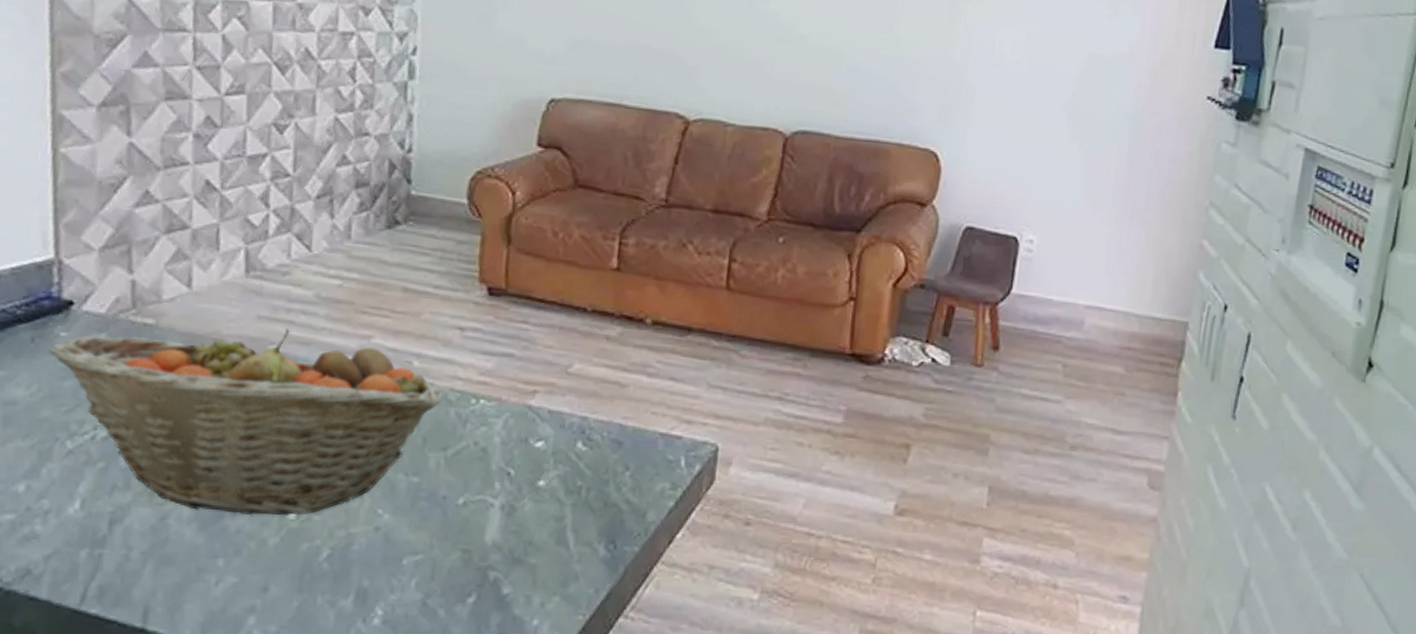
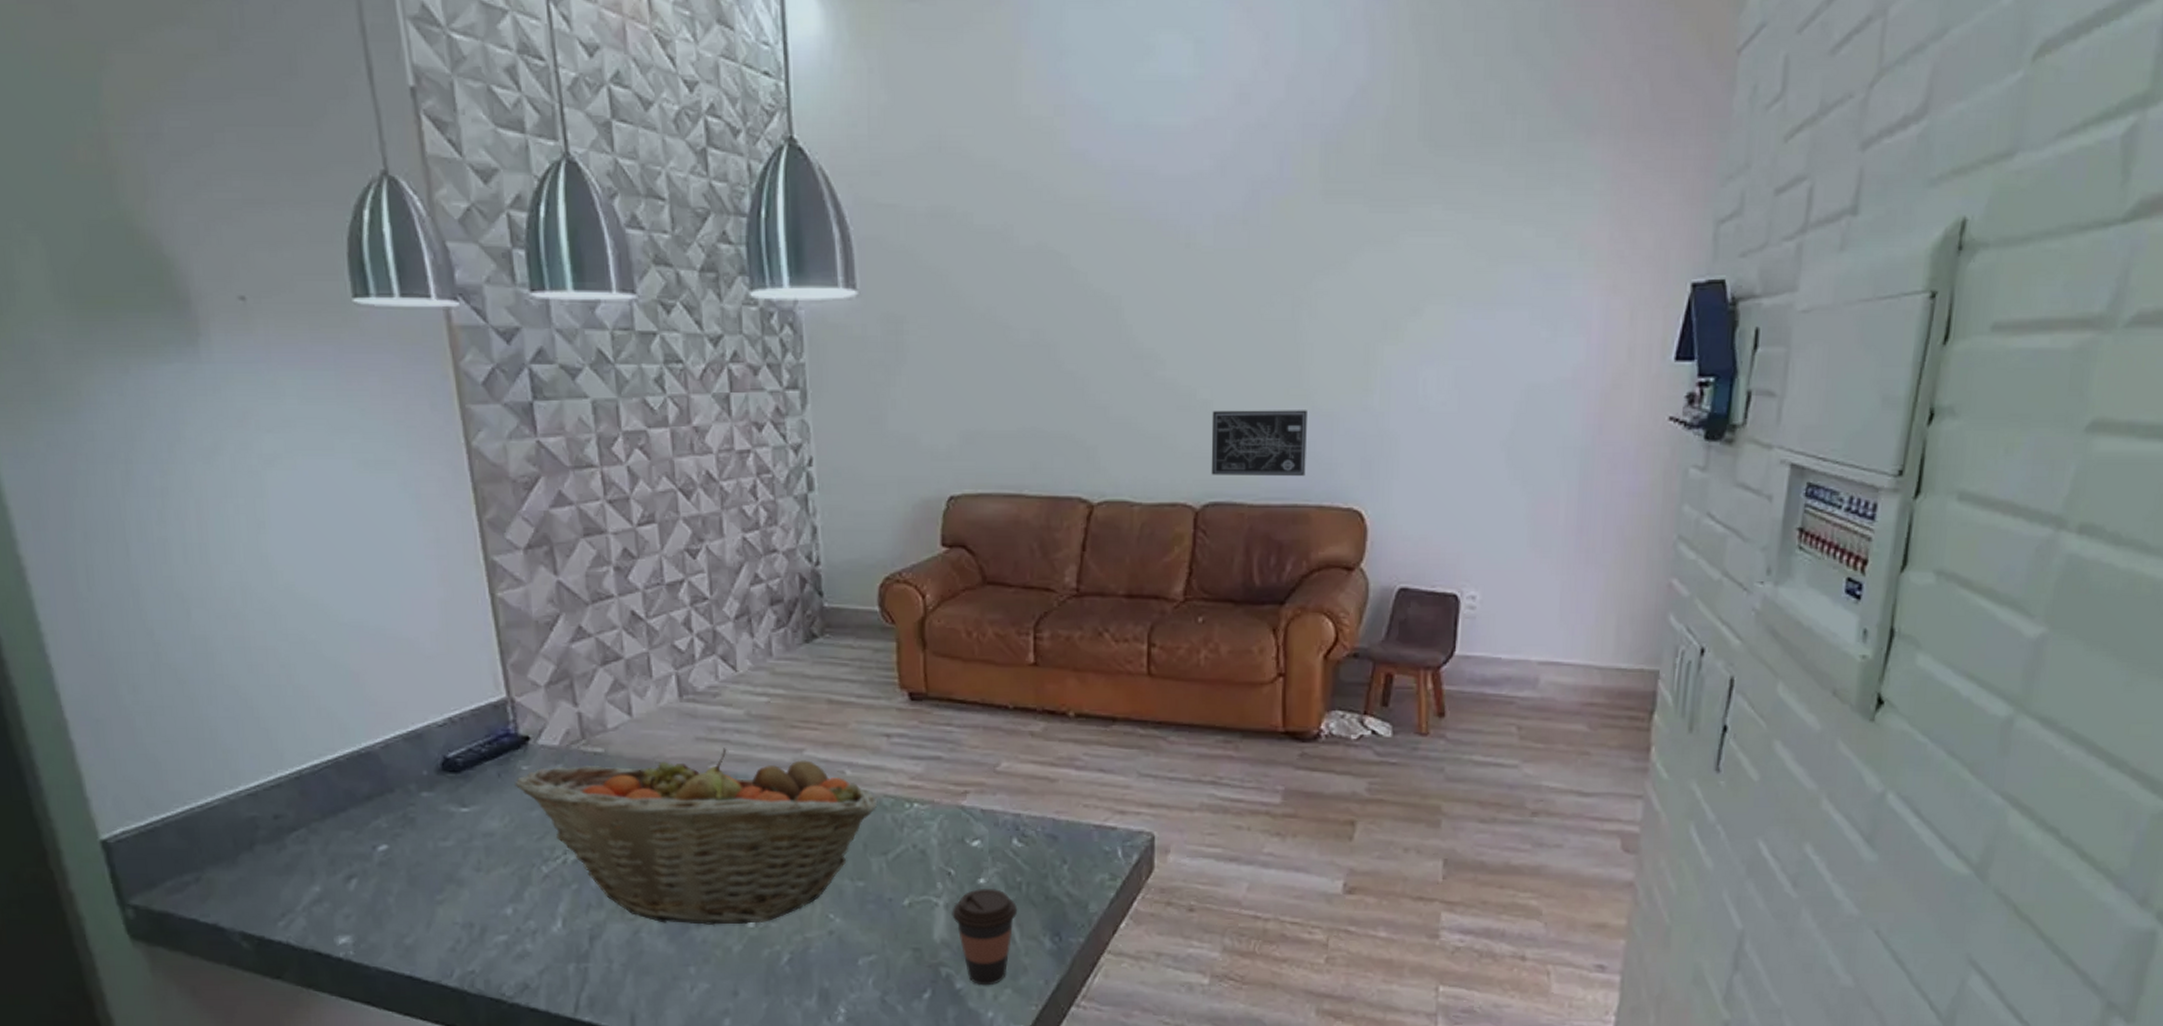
coffee cup: none [506,490,575,592] -> present [952,888,1018,986]
wall art: none [803,46,895,115] -> present [1211,410,1307,477]

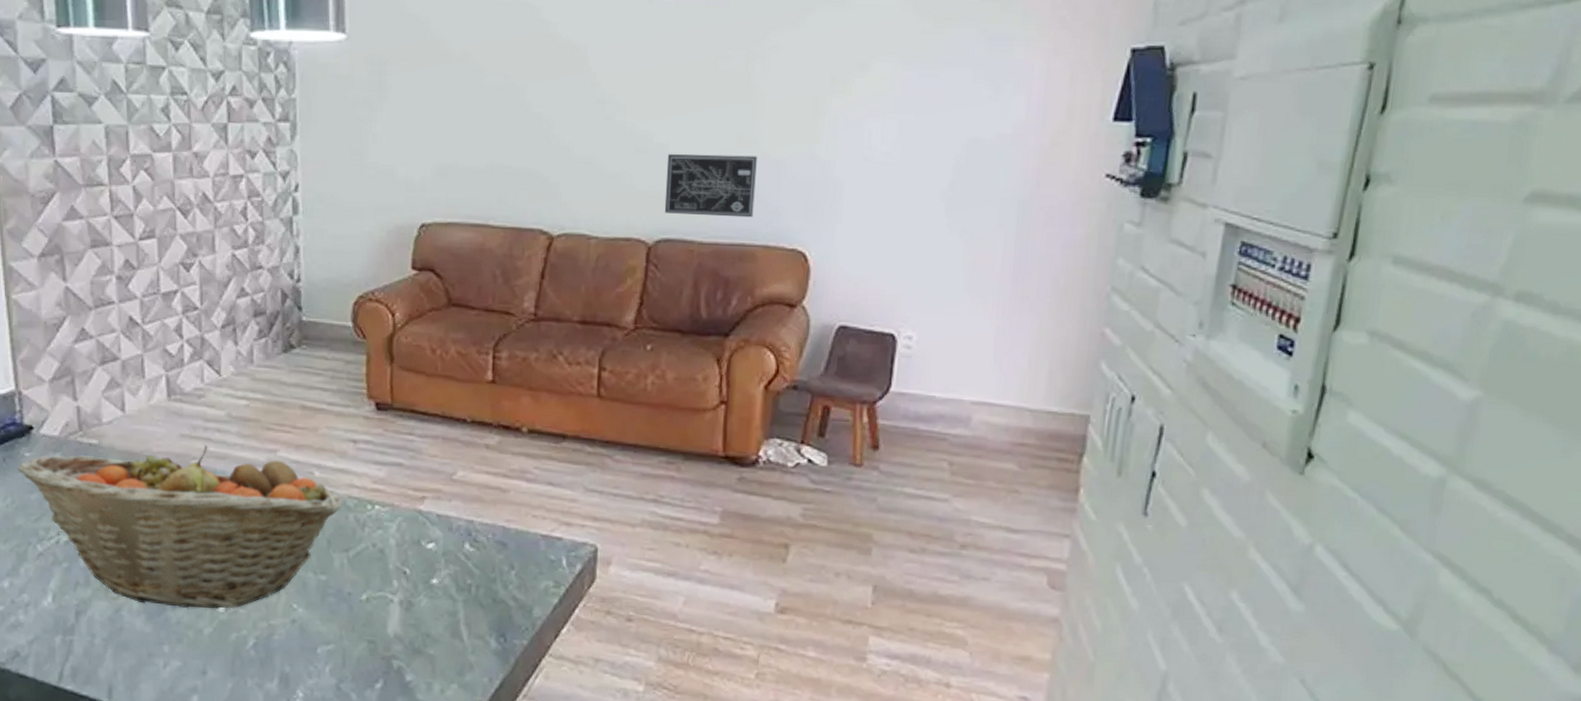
coffee cup: present [952,888,1018,986] -> none [405,587,467,680]

